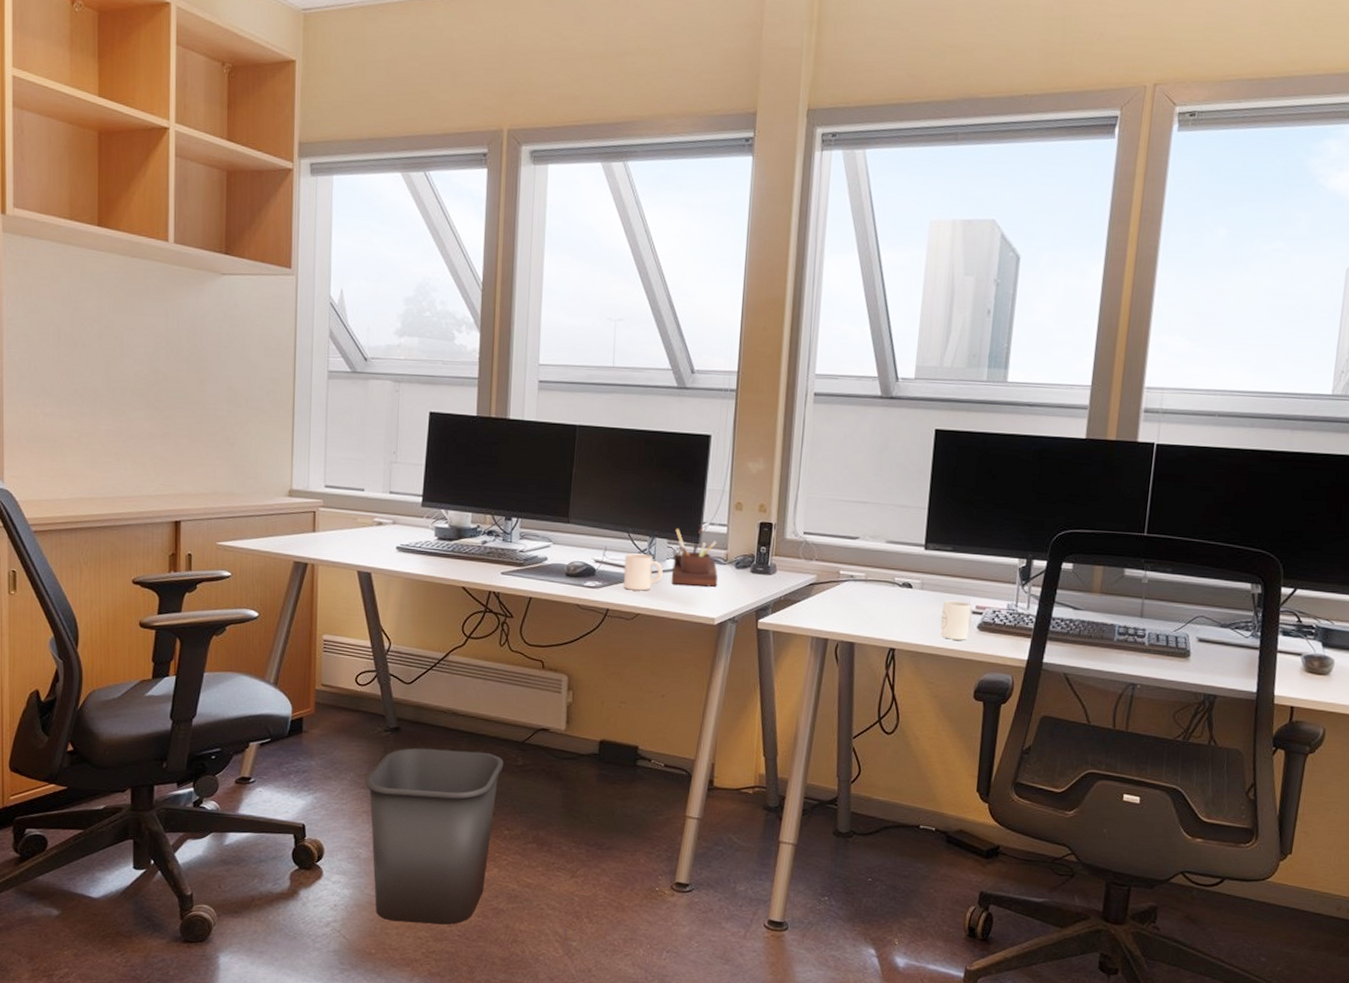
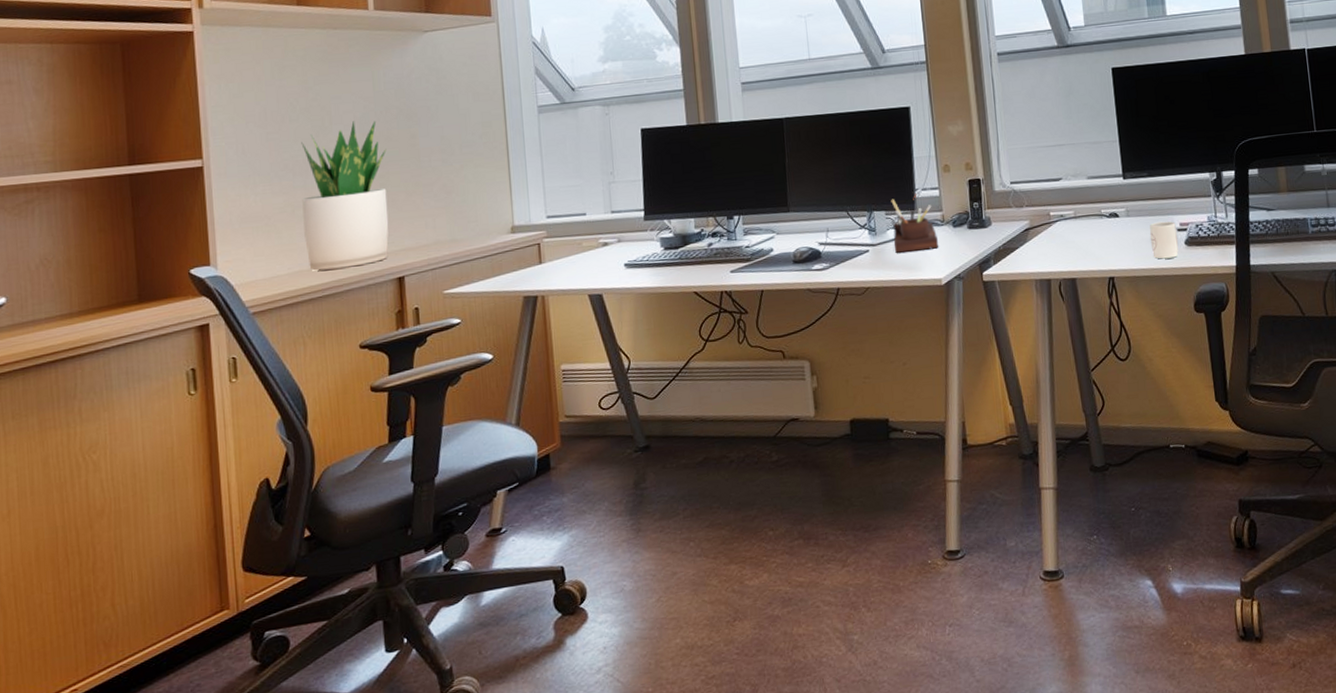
planter: none [88,356,174,503] -> present [301,120,389,271]
waste bin: present [364,747,504,925] -> none [620,454,759,652]
mug: present [623,553,664,591] -> none [847,228,886,266]

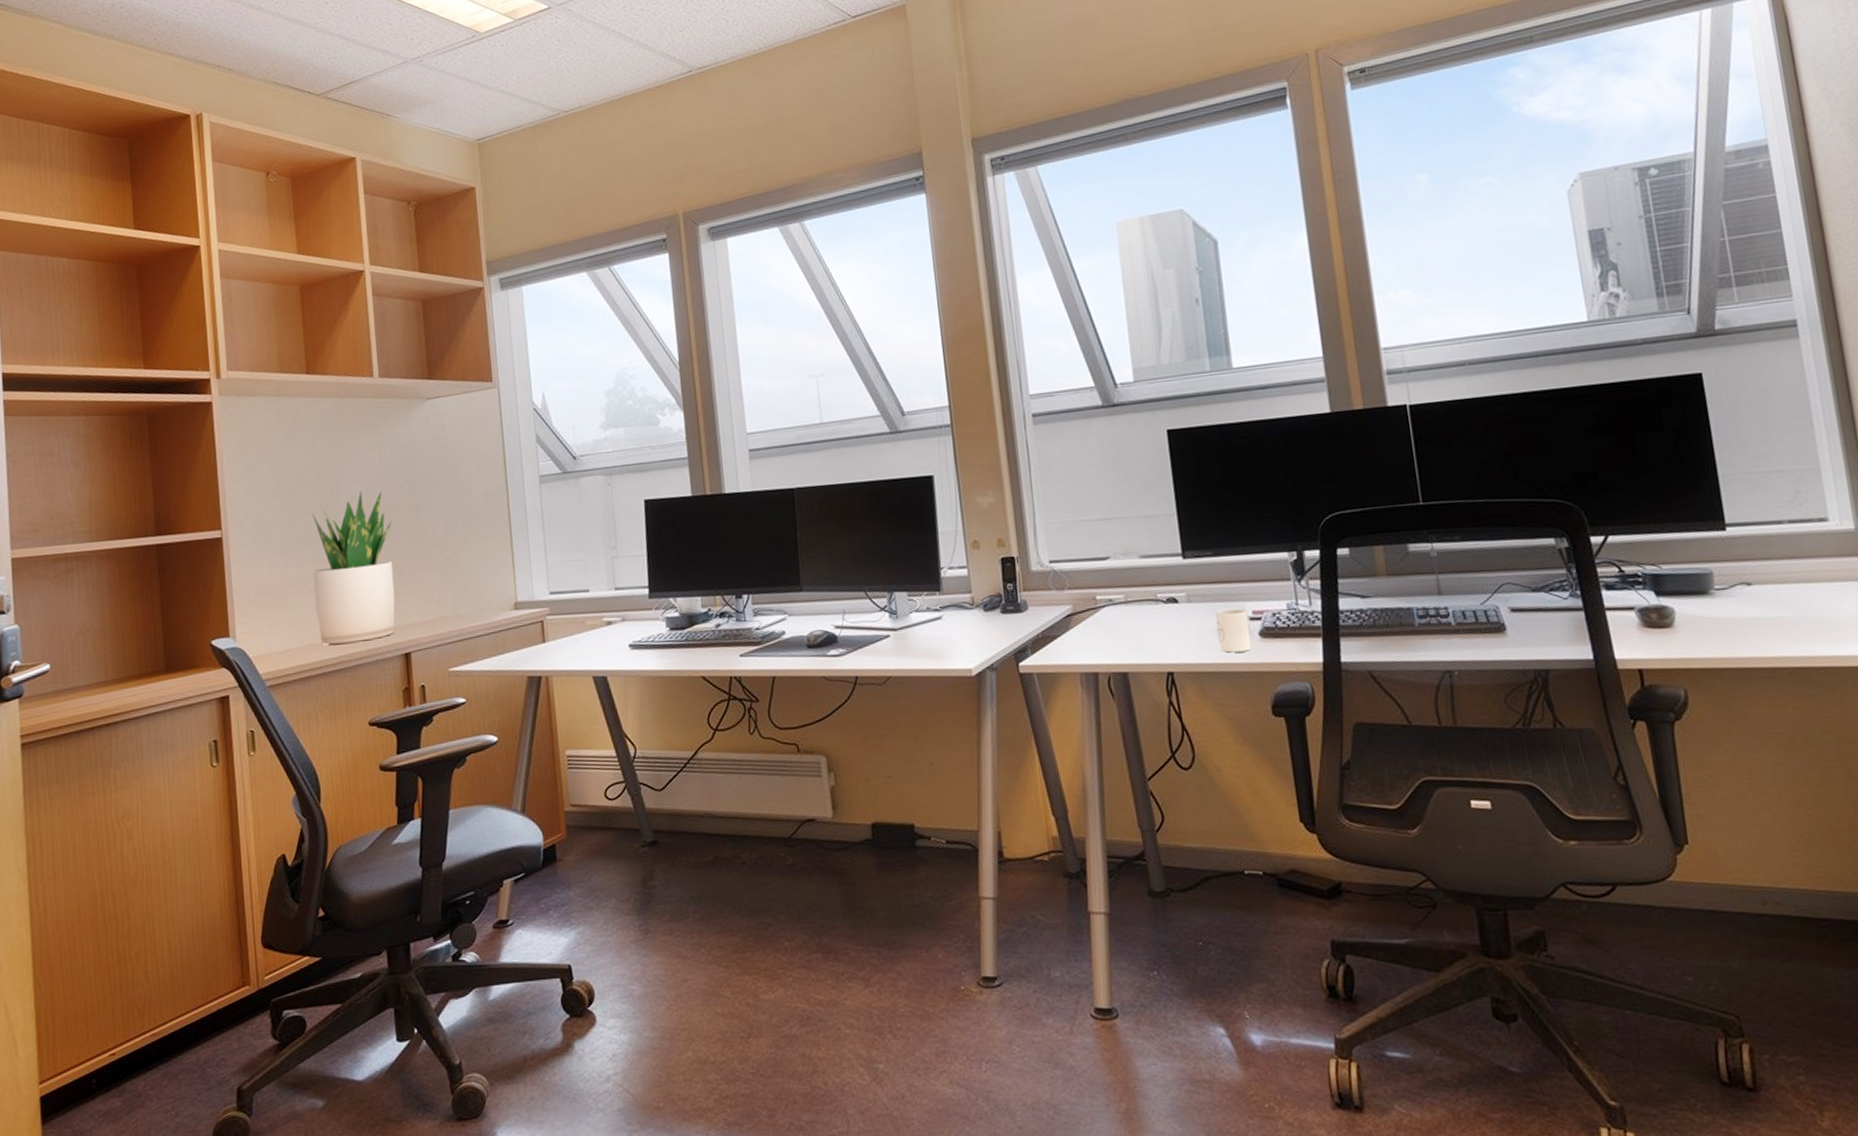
desk organizer: present [890,192,939,253] -> none [913,570,969,639]

